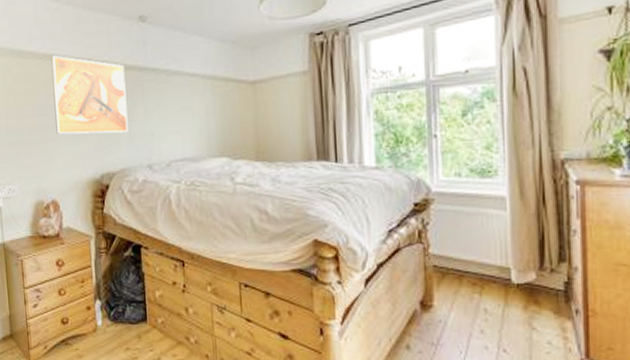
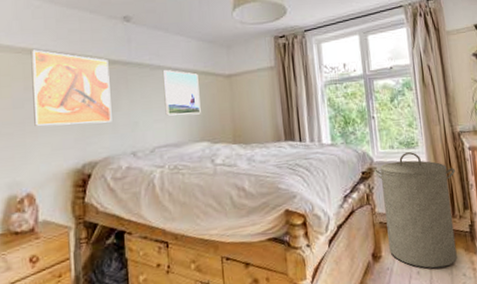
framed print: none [179,75,221,127] -> present [162,69,201,116]
laundry hamper: none [430,182,551,330] -> present [373,152,457,269]

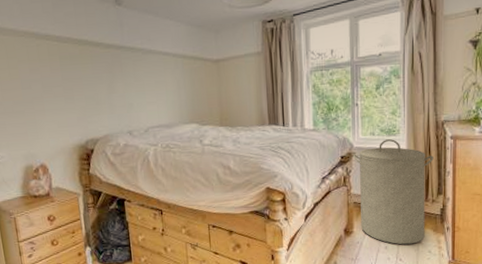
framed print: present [31,49,112,126] -> none [32,33,110,106]
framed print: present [162,69,201,116] -> none [153,53,190,99]

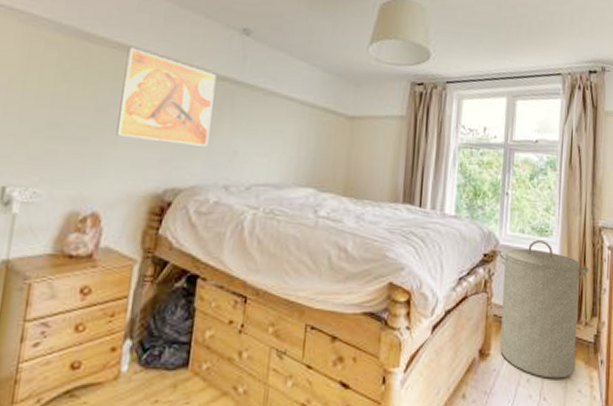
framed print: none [32,33,110,106] -> present [116,47,216,147]

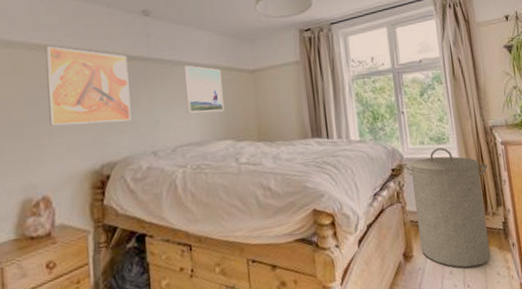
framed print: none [271,97,317,156] -> present [183,65,224,113]

